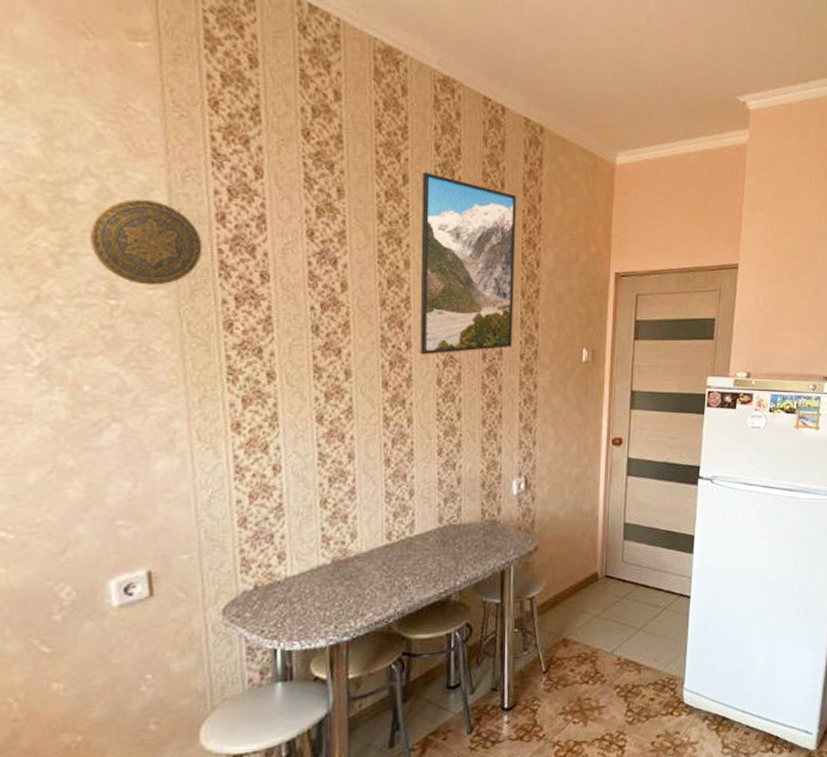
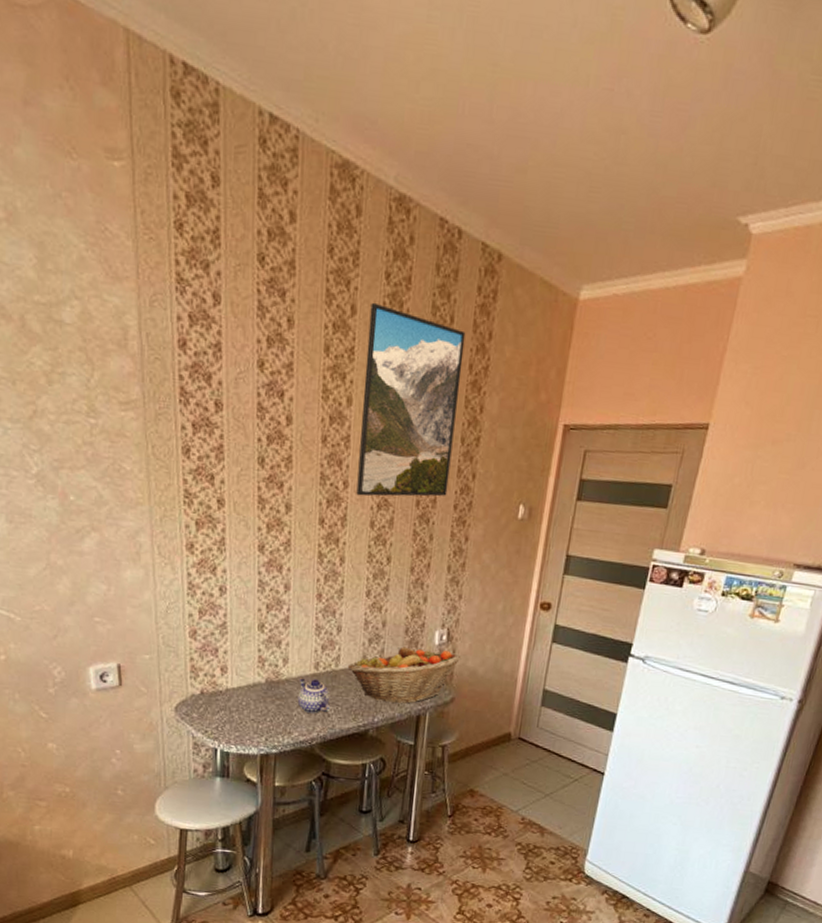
decorative plate: present [89,198,203,286] -> none [74,322,166,408]
teapot: none [369,550,408,589] -> present [297,678,331,714]
fruit basket: none [423,498,541,562] -> present [347,646,462,704]

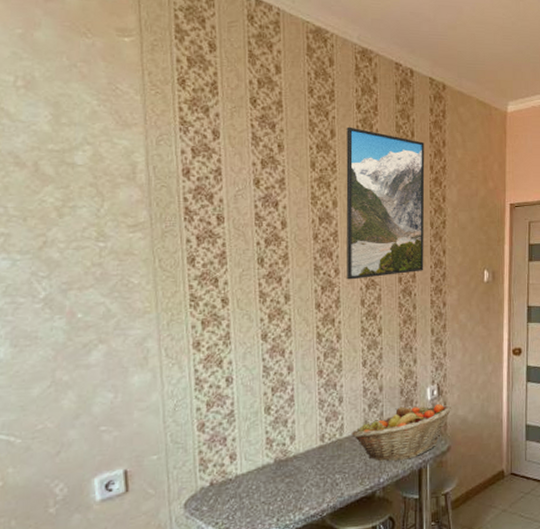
teapot: present [297,678,331,714] -> none [306,451,338,485]

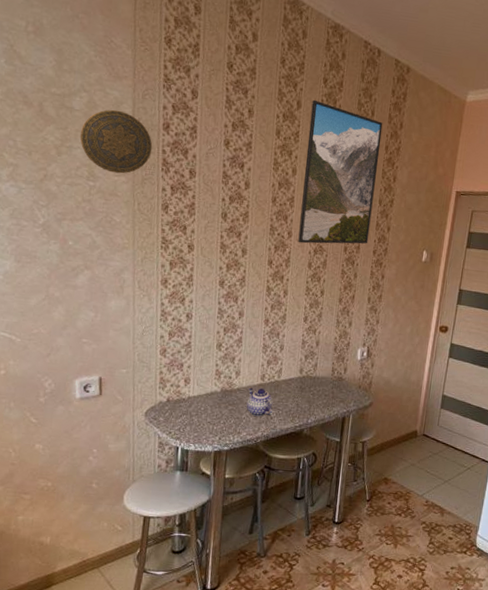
decorative plate: none [84,160,172,229] -> present [79,109,153,174]
teapot: none [306,451,338,485] -> present [246,387,273,417]
fruit basket: present [351,403,452,462] -> none [287,361,379,408]

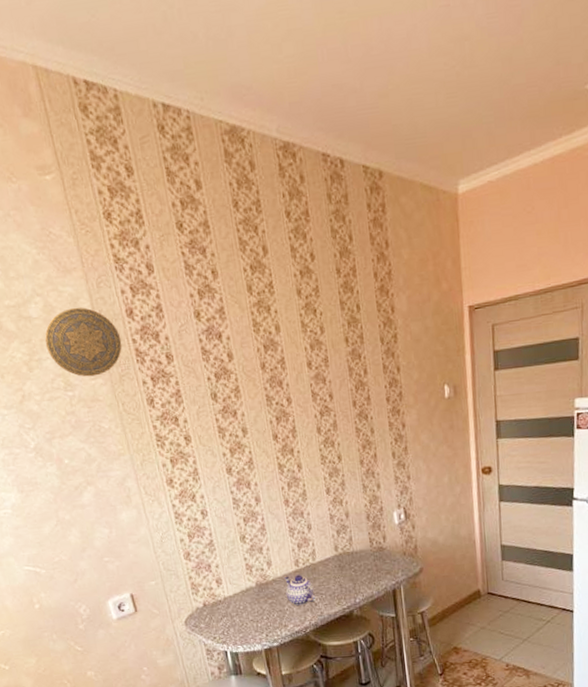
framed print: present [298,99,383,244] -> none [278,239,378,408]

